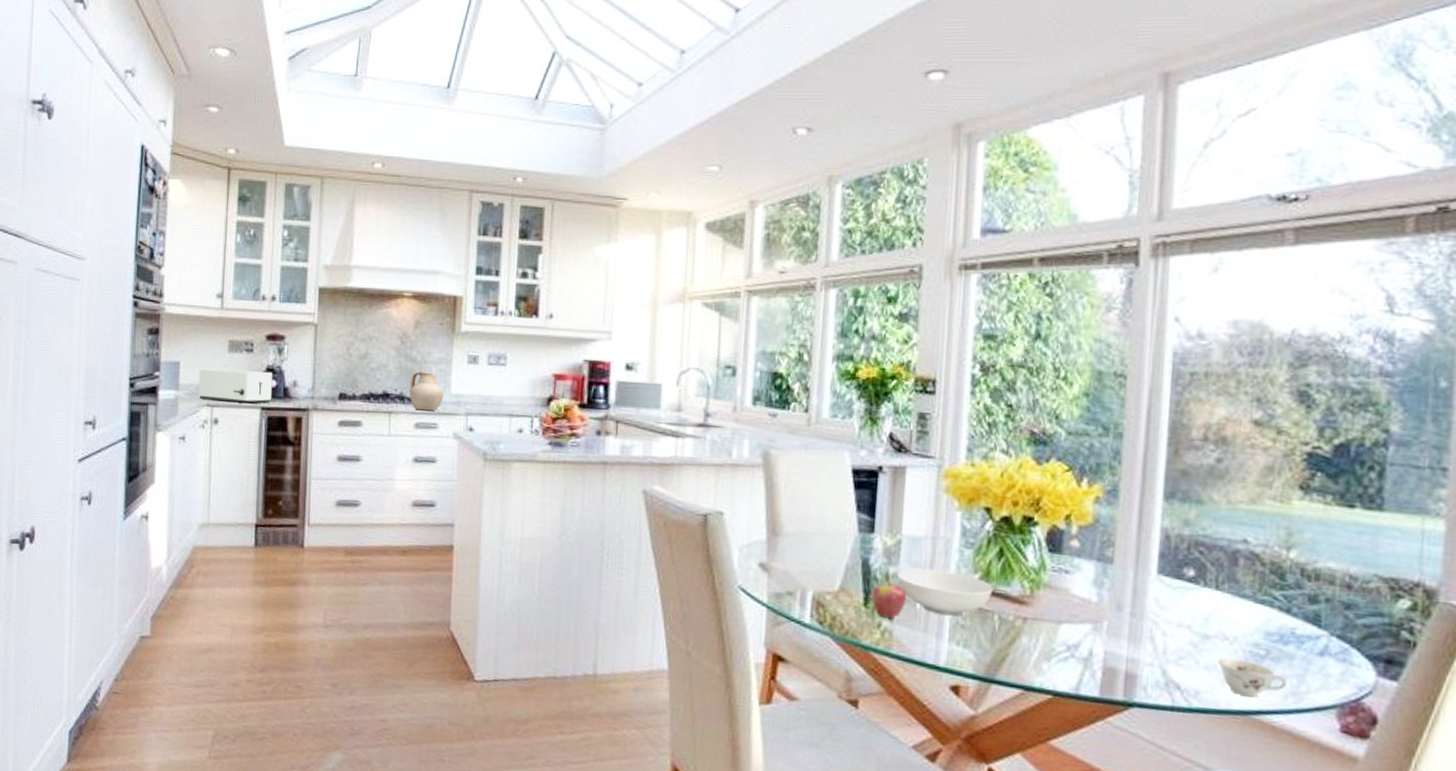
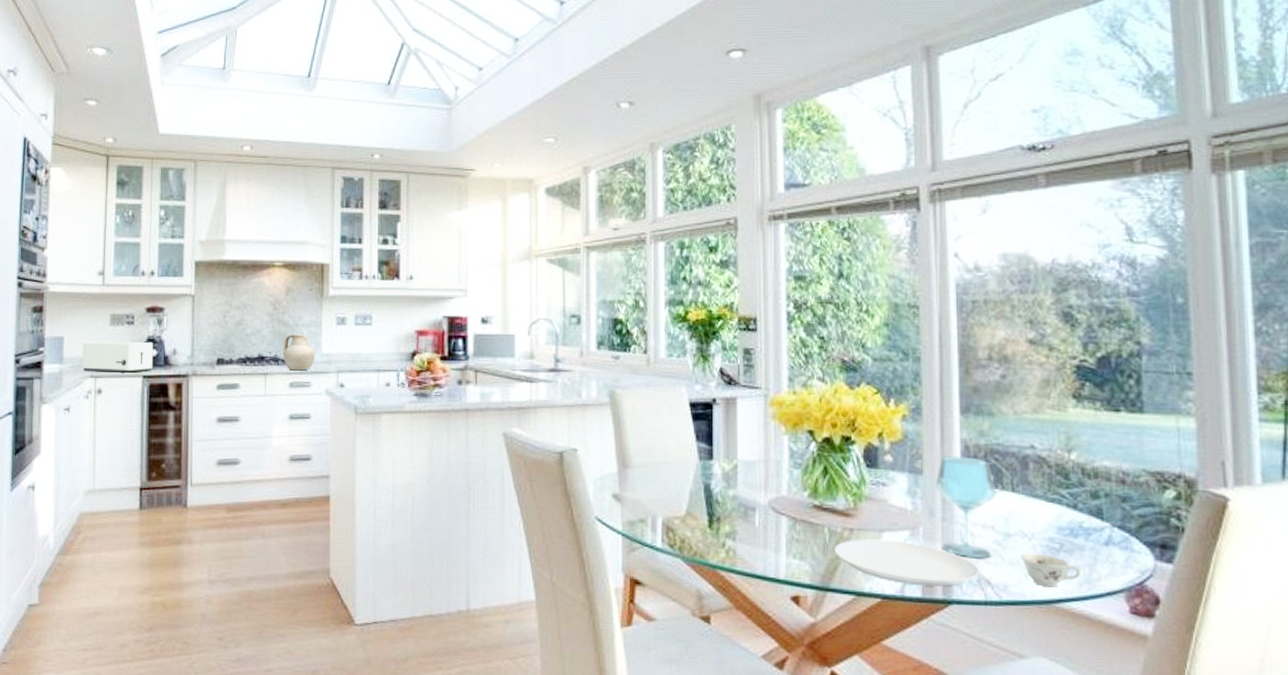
fruit: present [870,569,907,619] -> none [713,492,746,538]
bowl: present [896,568,994,617] -> none [735,490,822,532]
plate: none [1003,629,1168,688] -> present [834,539,979,587]
wine glass: none [1126,545,1198,660] -> present [935,456,997,558]

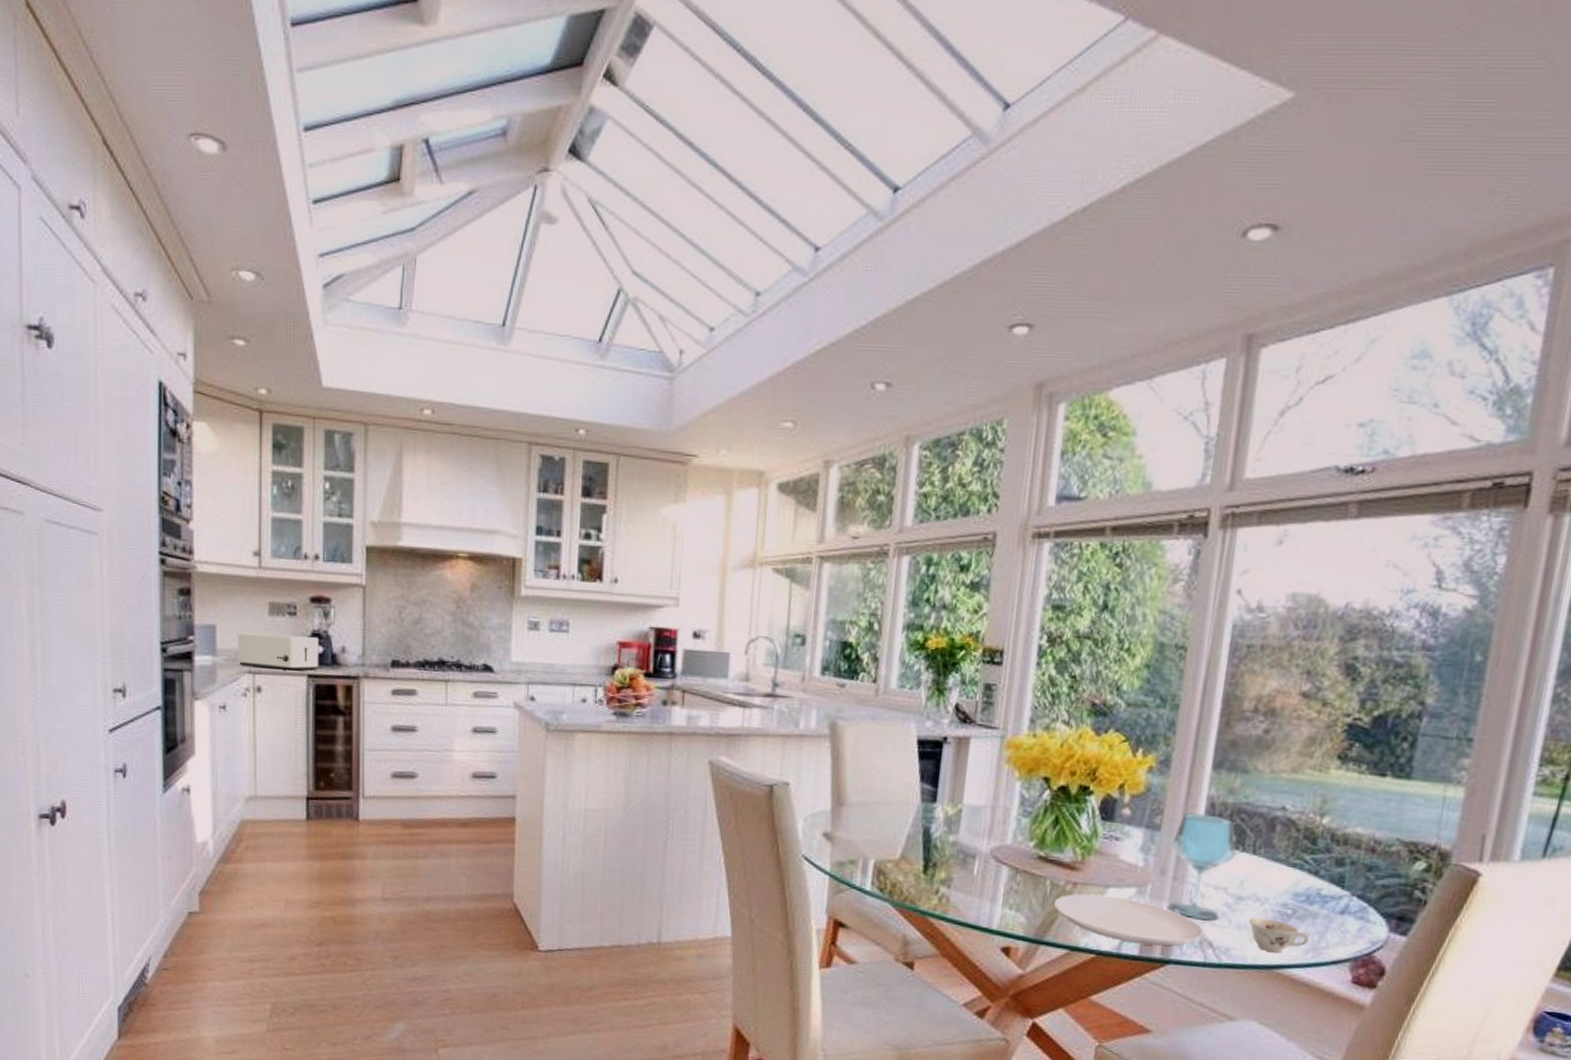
ceramic pitcher: present [283,333,315,371] -> none [466,636,503,680]

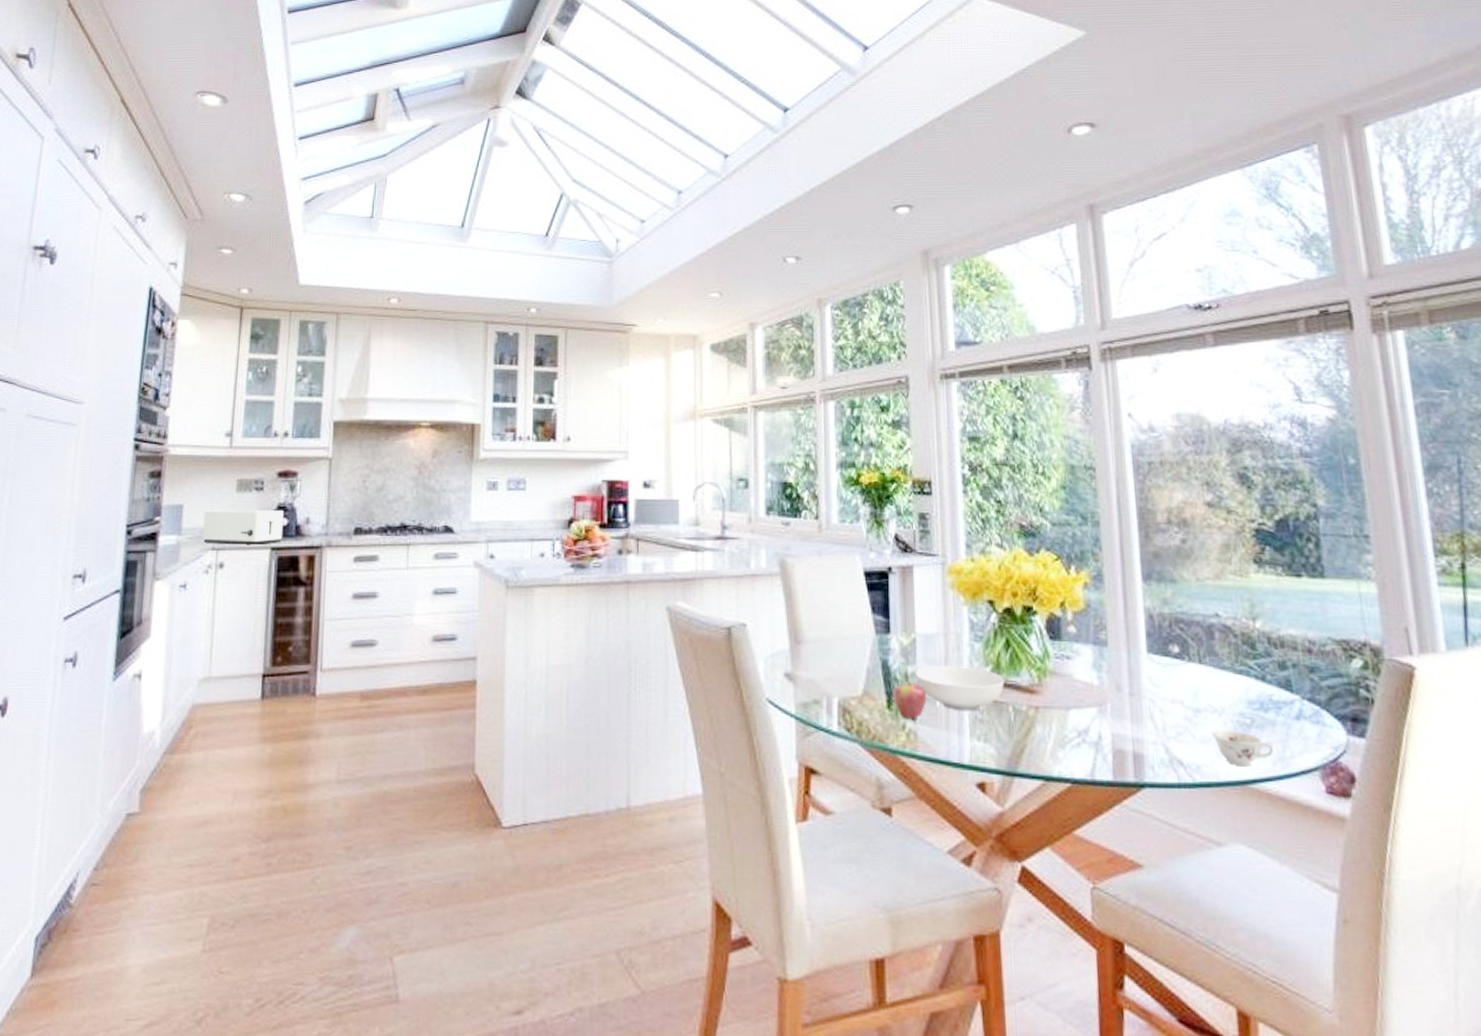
fruit: none [930,837,965,885] -> present [892,668,927,719]
bowl: none [955,836,1048,882] -> present [914,666,1005,711]
plate: present [1053,893,1203,946] -> none [1019,718,1171,769]
wine glass: present [1169,813,1237,920] -> none [1120,626,1184,736]

